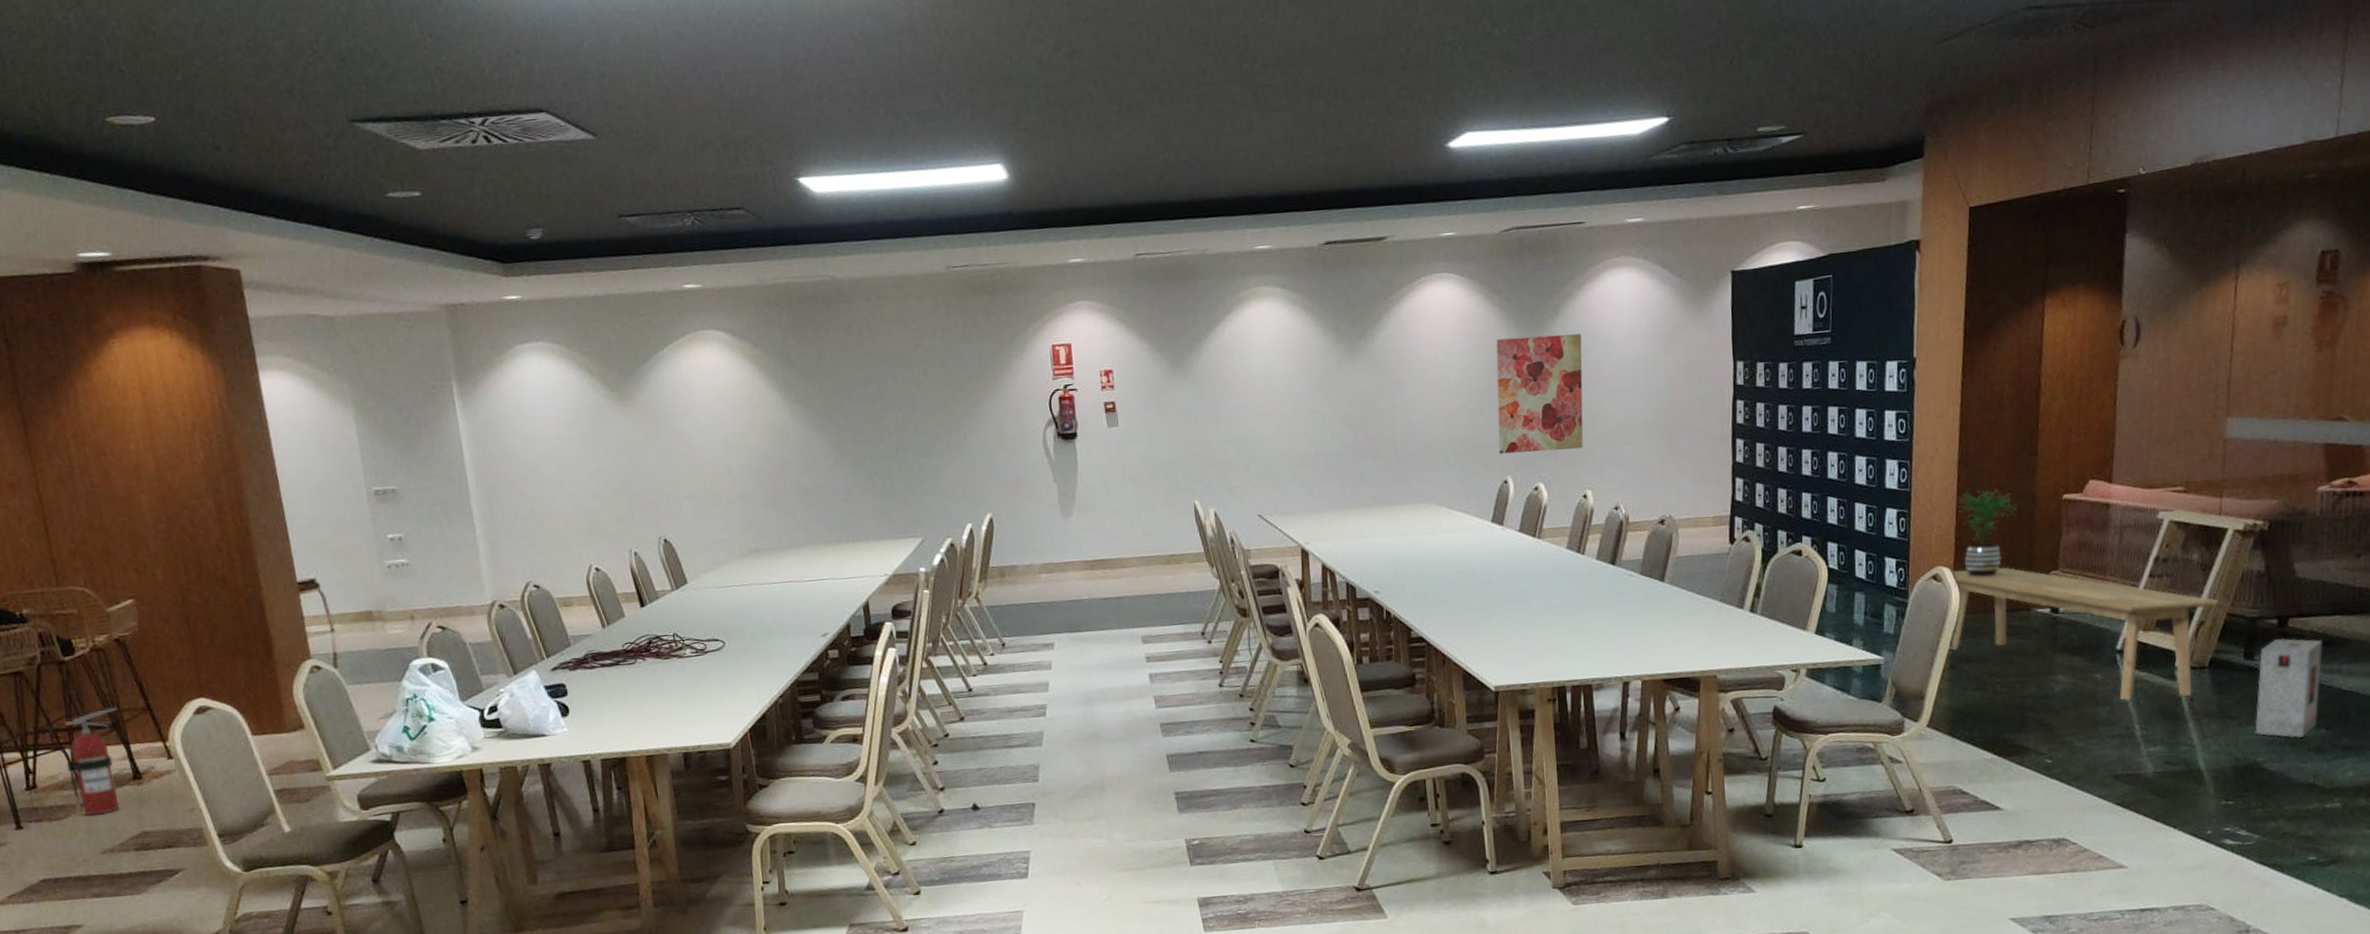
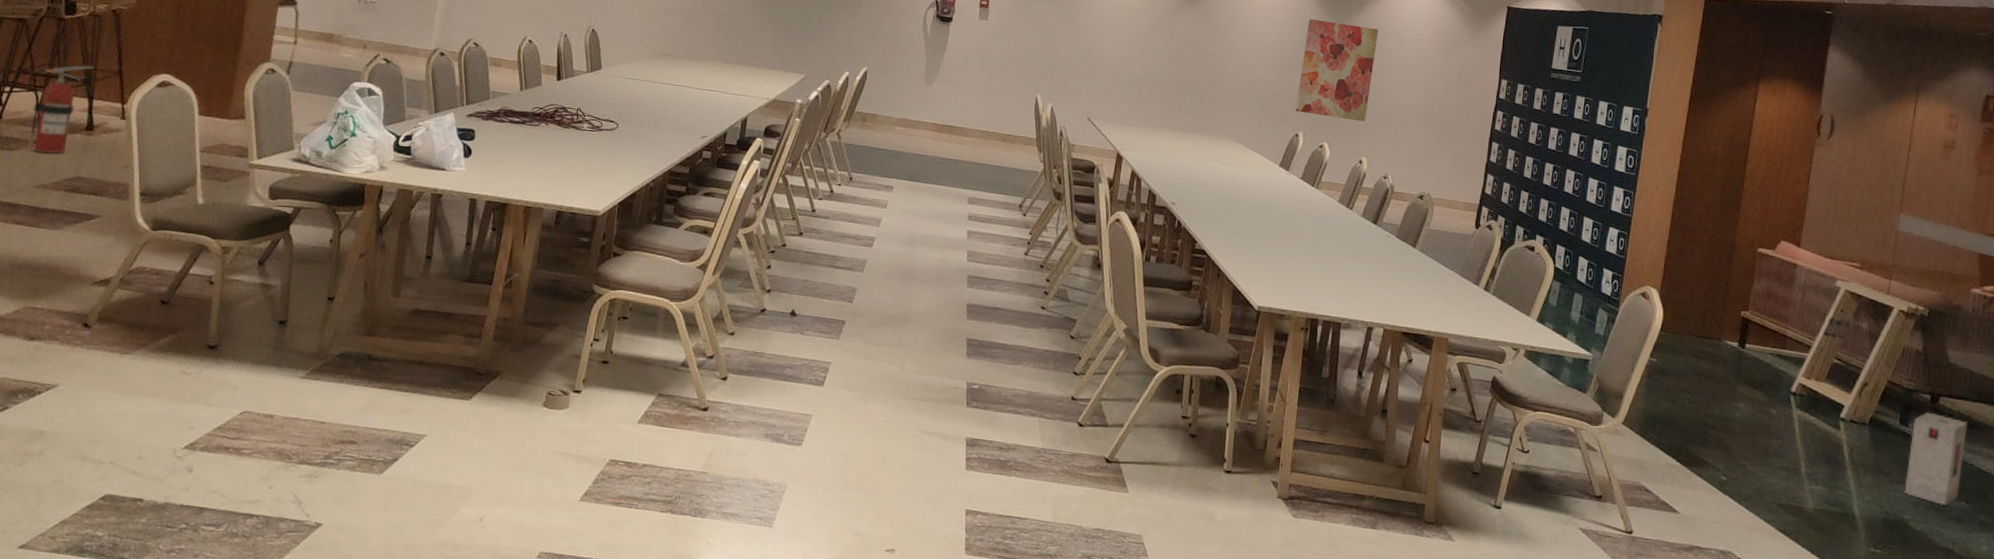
bench: present [1950,566,2219,701] -> none [1649,292,1882,447]
potted plant: present [1958,488,2017,578] -> none [1669,227,1719,304]

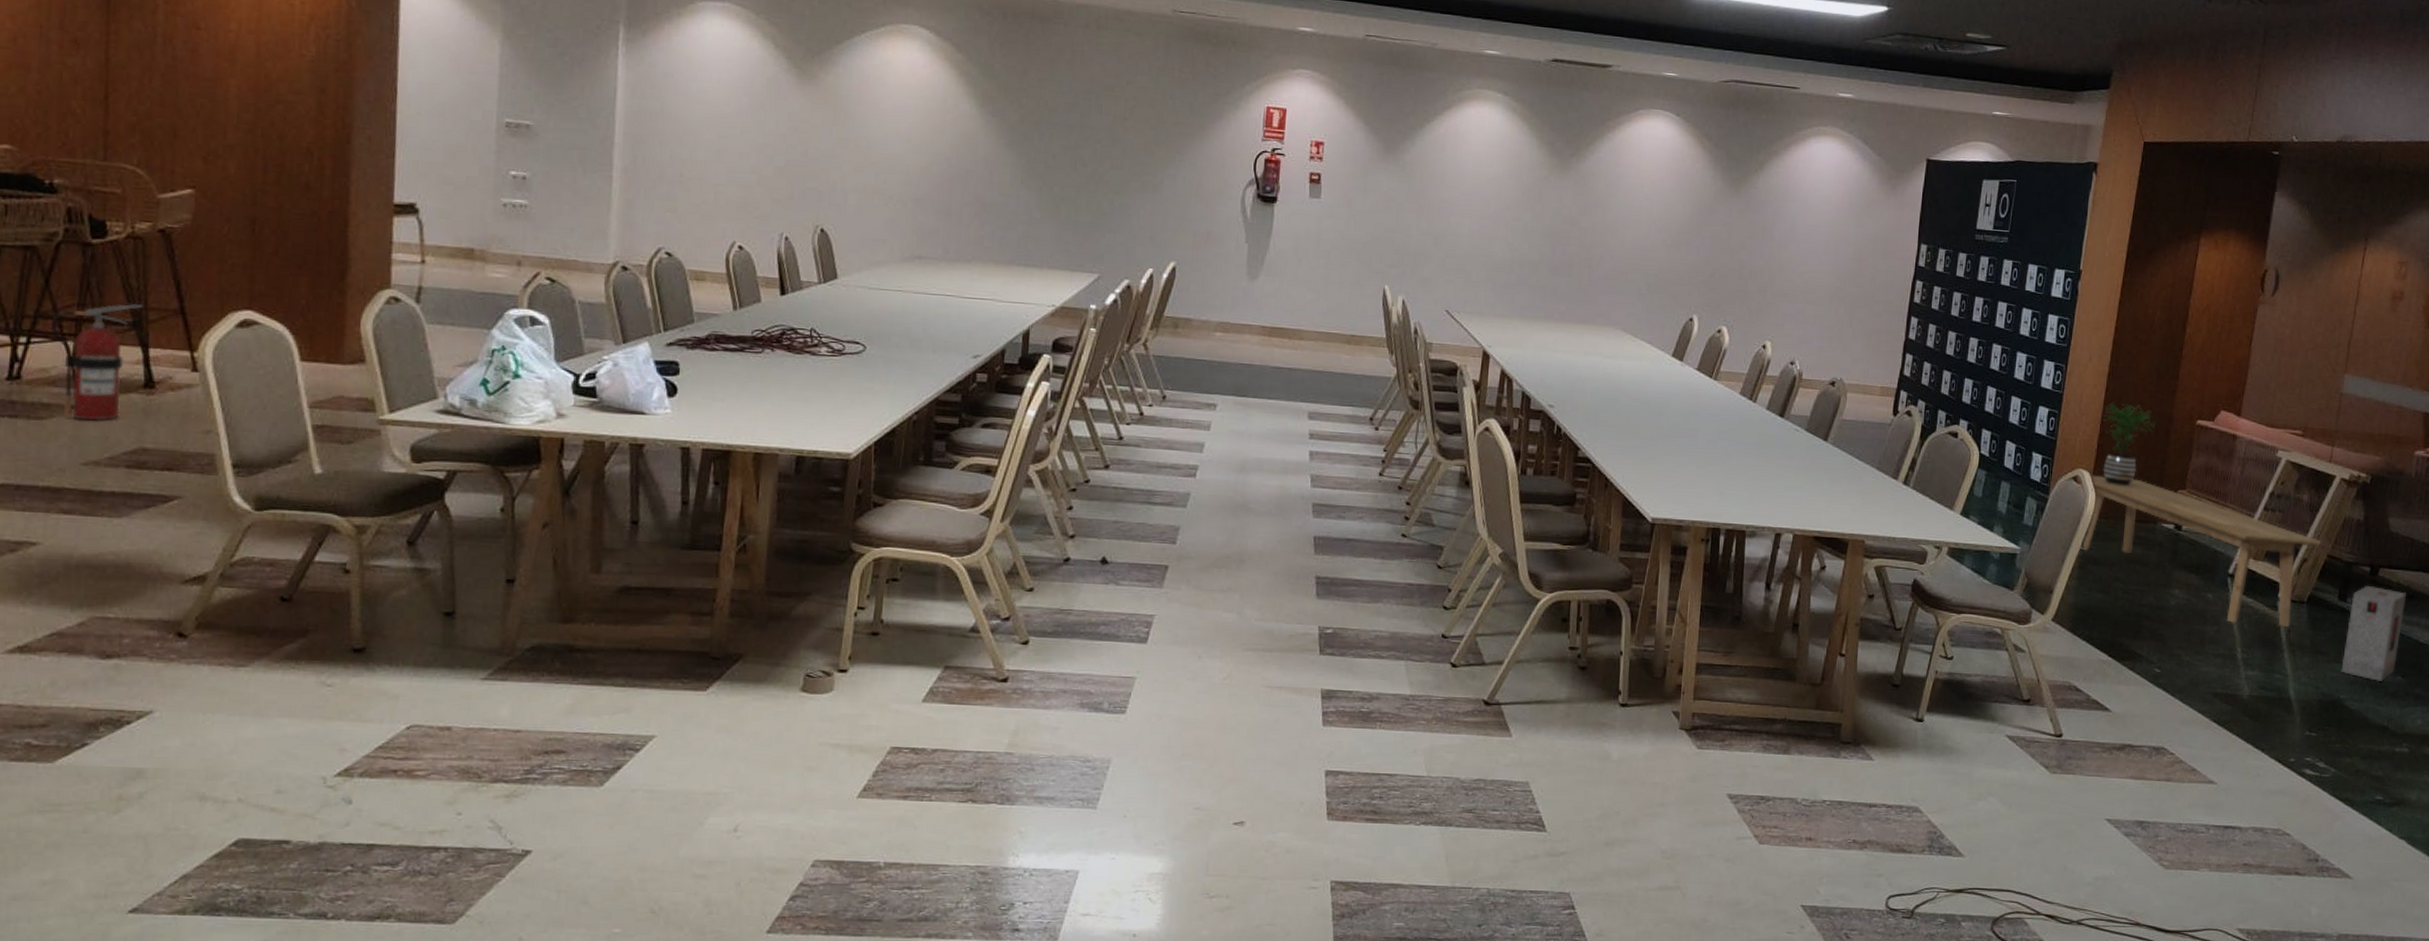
wall art: present [1296,19,1379,122] -> none [1689,182,1782,300]
bench: none [1649,292,1882,447] -> present [2081,475,2322,628]
potted plant: none [1669,227,1719,304] -> present [2102,401,2156,486]

